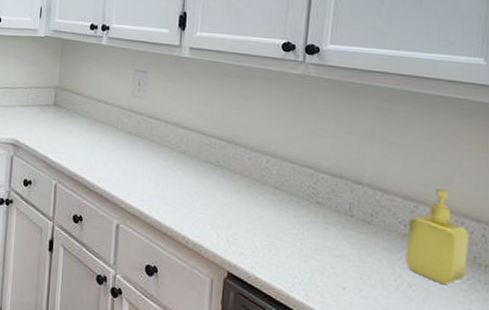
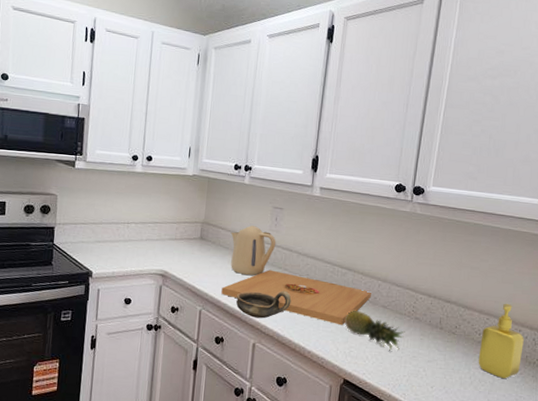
platter: none [79,140,258,208] -> present [221,269,371,326]
kettle: none [87,91,140,147] -> present [230,225,276,275]
oil lamp: none [96,164,160,196] -> present [236,290,292,319]
fruit: none [225,190,304,241] -> present [344,311,405,351]

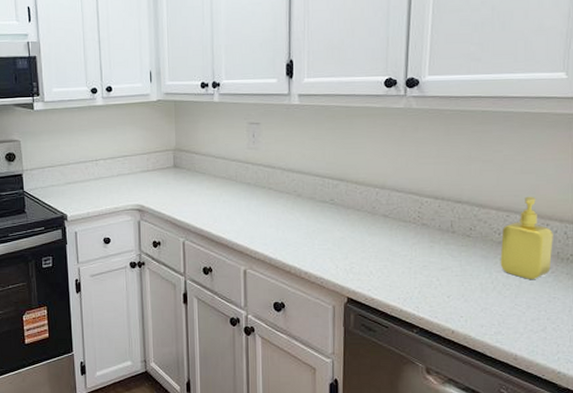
platter: present [221,269,371,326] -> none [203,191,369,241]
kettle: present [230,225,276,275] -> none [205,146,256,199]
oil lamp: present [236,290,292,319] -> none [221,211,280,243]
fruit: present [344,311,405,351] -> none [341,224,412,263]

